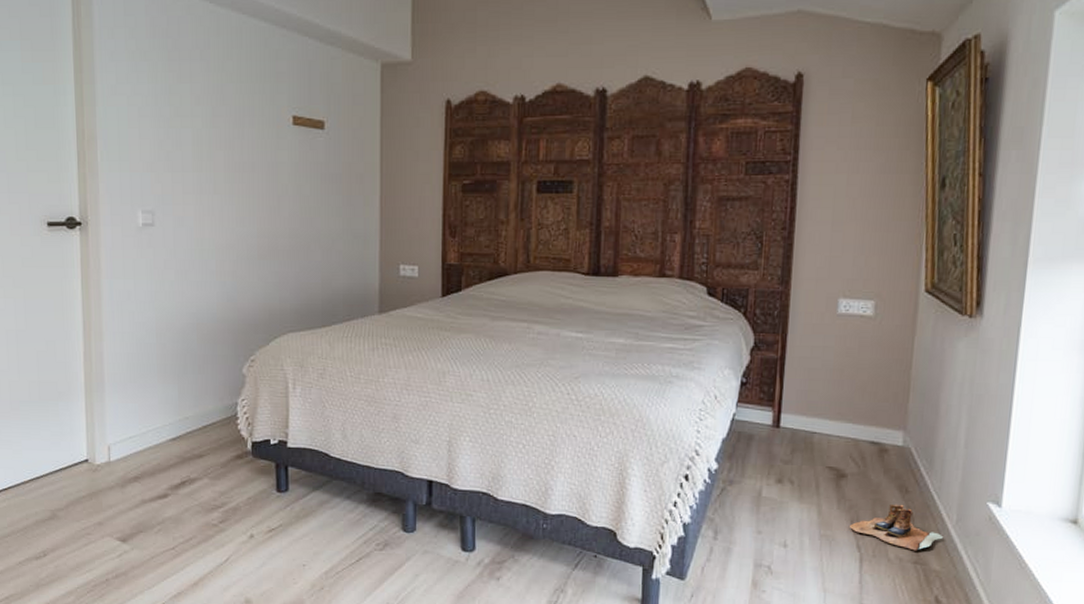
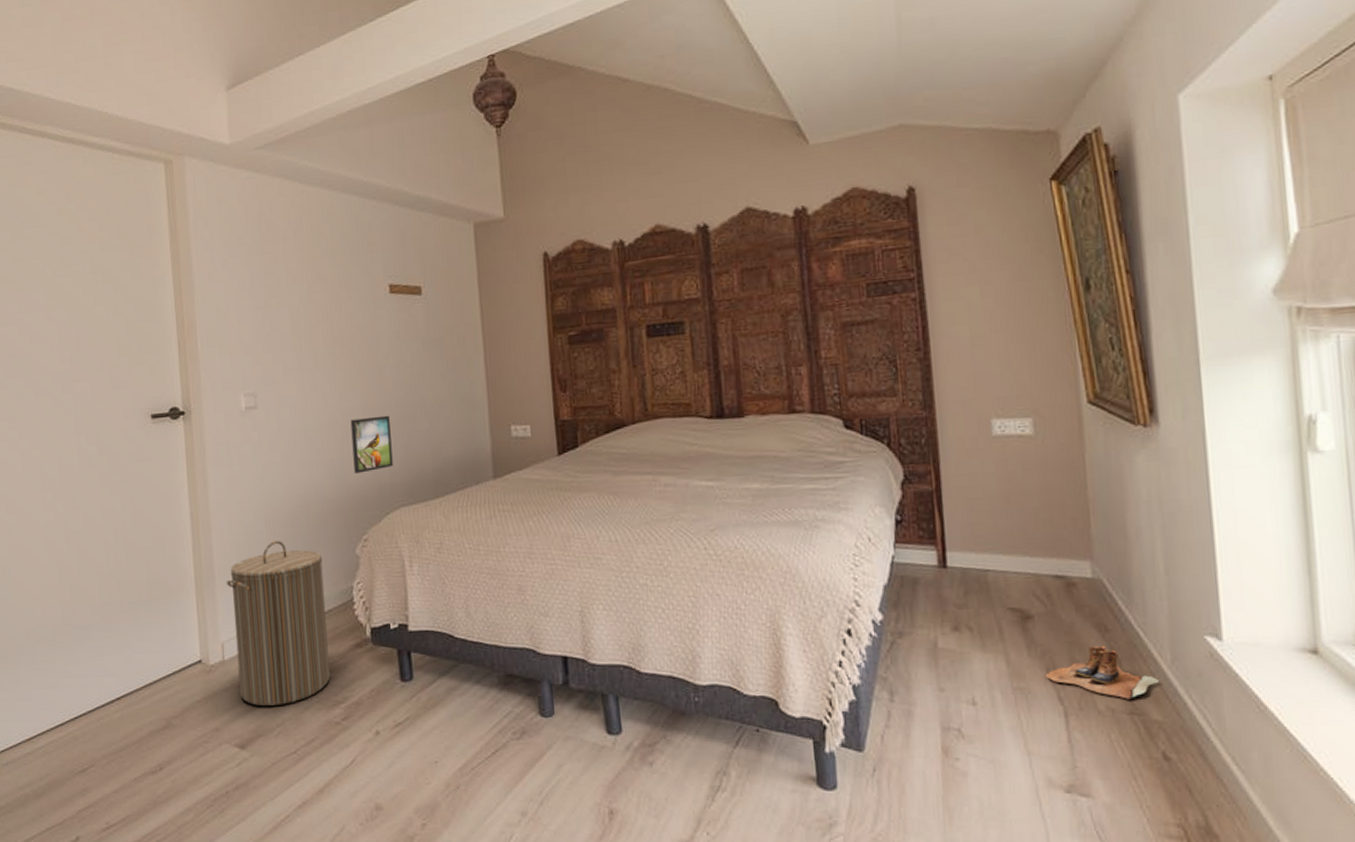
laundry hamper: none [115,354,211,506] -> present [226,541,330,707]
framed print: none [245,244,285,297] -> present [350,415,393,474]

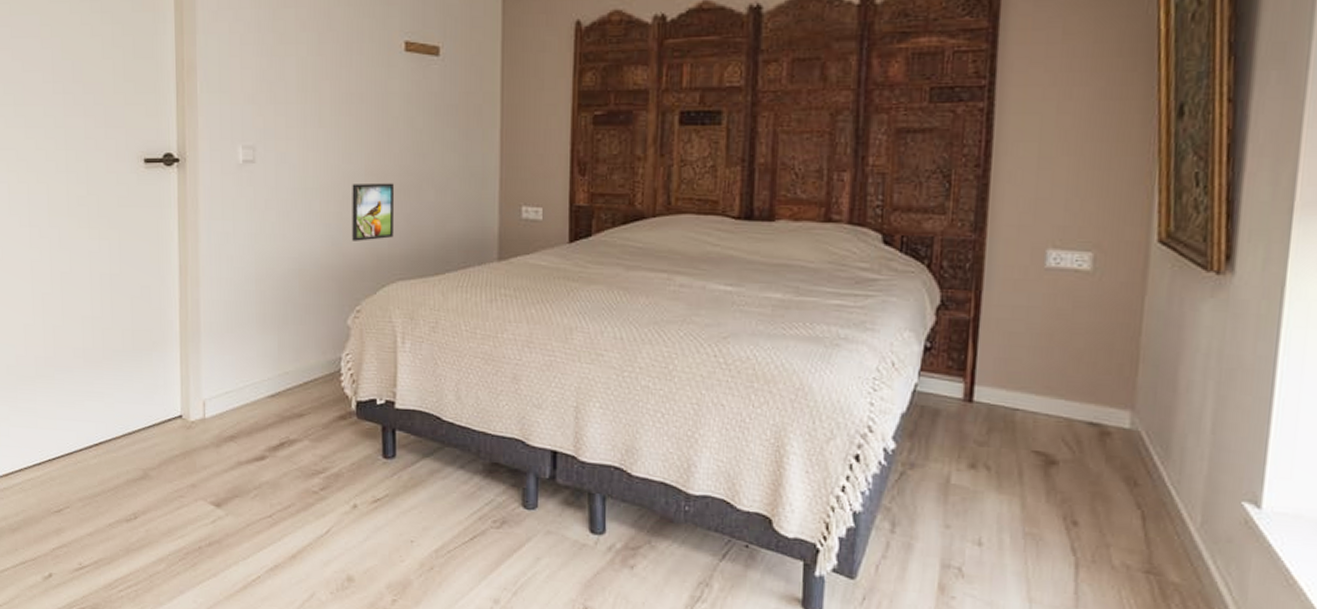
laundry hamper: present [226,541,330,707] -> none [211,303,313,469]
boots: present [1045,645,1160,700] -> none [1060,499,1185,558]

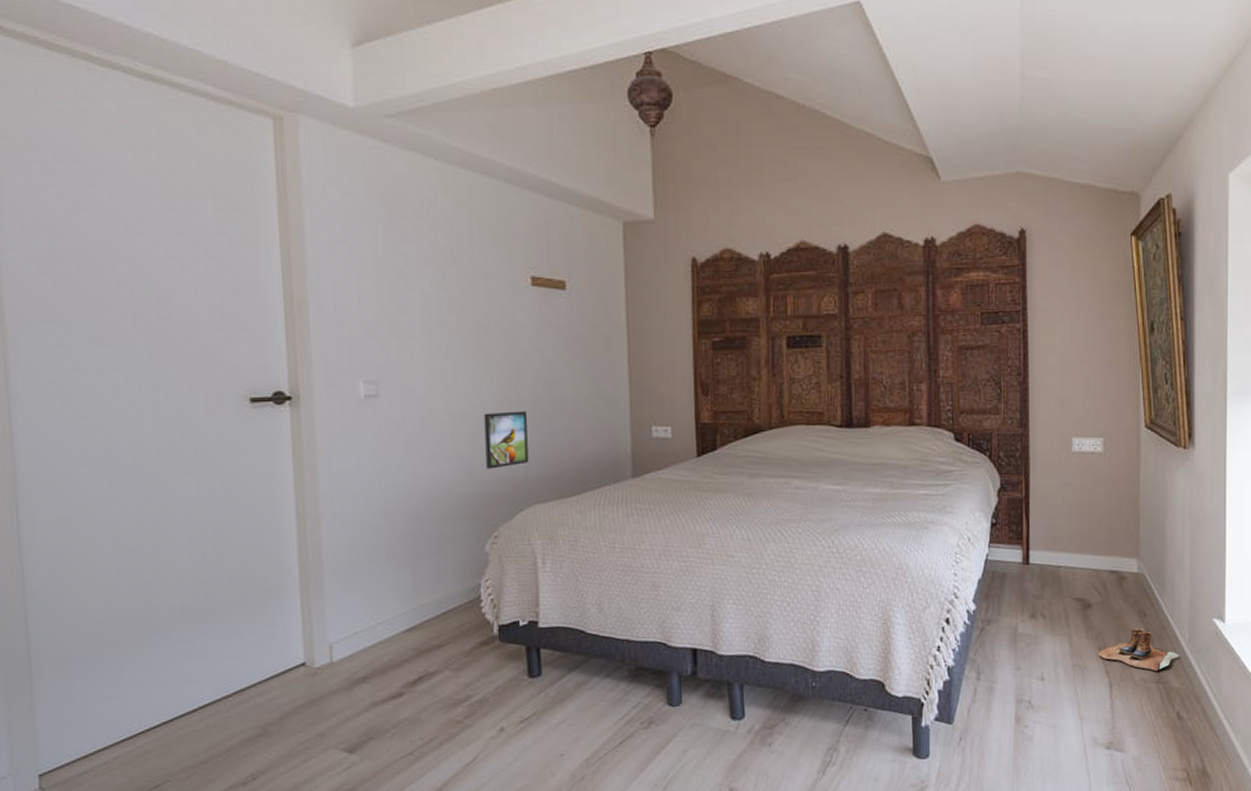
boots: none [1060,499,1185,558] -> present [1097,628,1179,671]

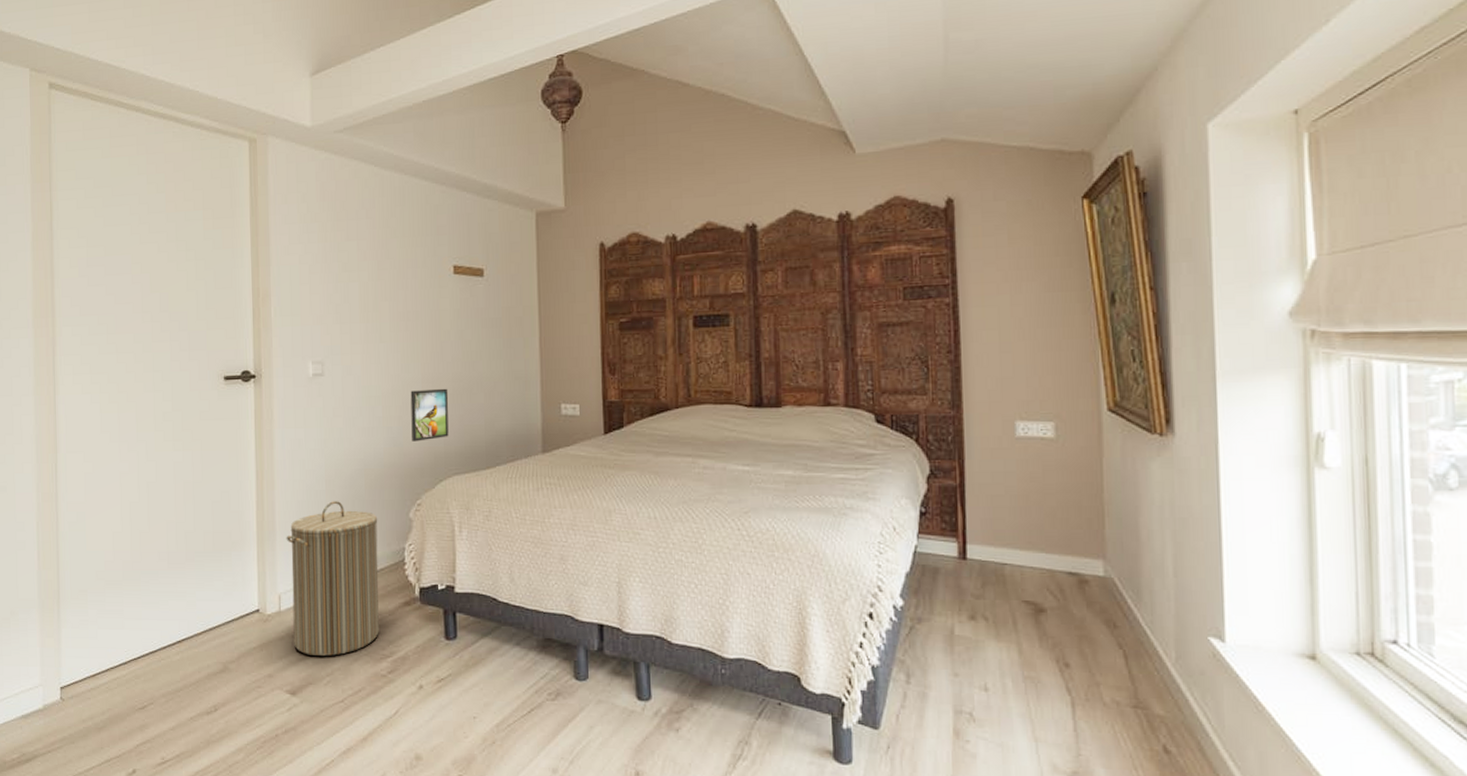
laundry hamper: none [336,537,453,708] -> present [286,501,379,657]
boots: present [1097,628,1179,671] -> none [1054,640,1164,694]

